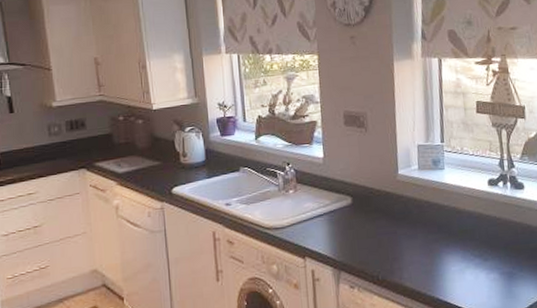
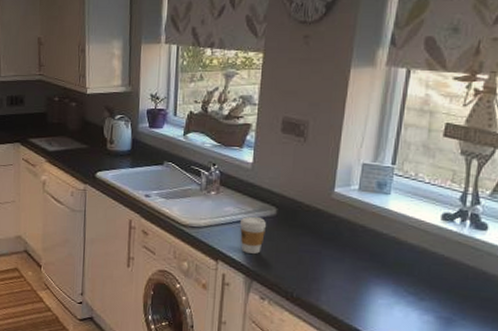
coffee cup: none [320,209,345,245] -> present [239,217,266,254]

